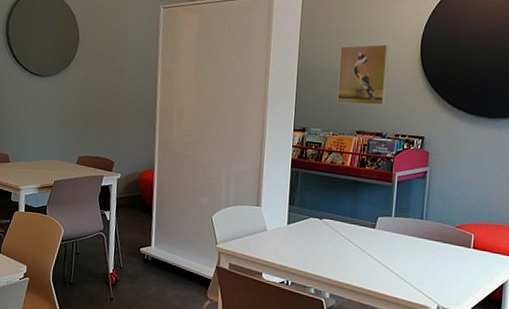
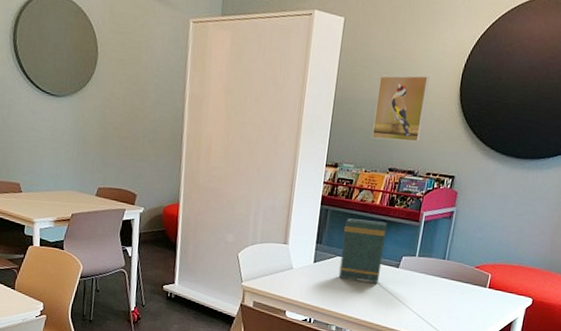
book: none [313,180,360,245] -> present [338,218,388,284]

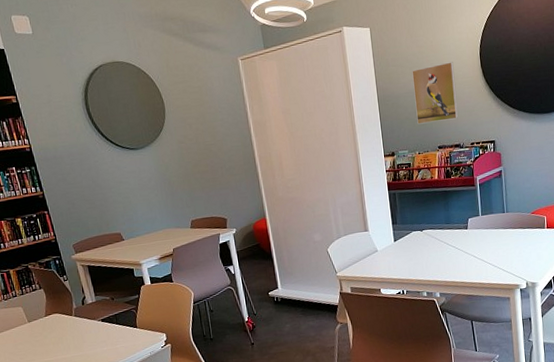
book: present [338,218,388,284] -> none [413,193,453,250]

